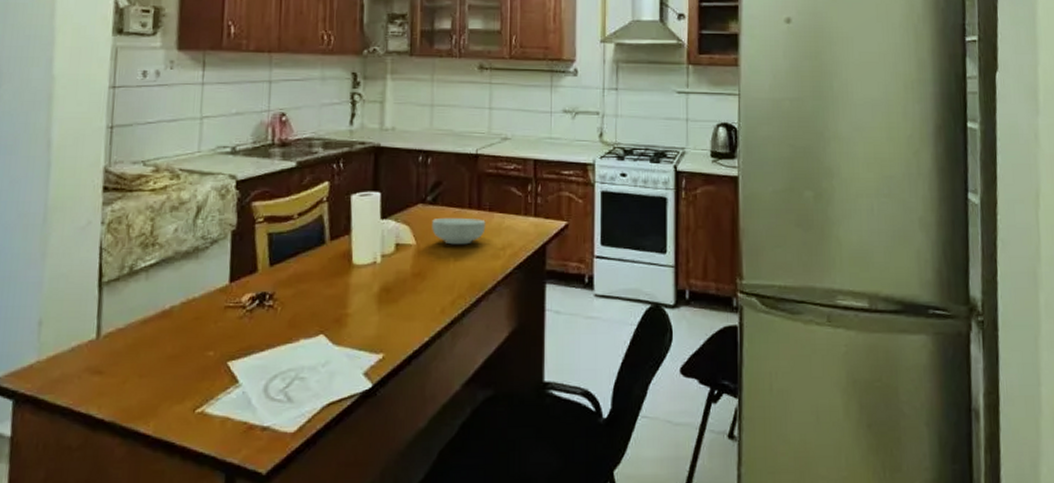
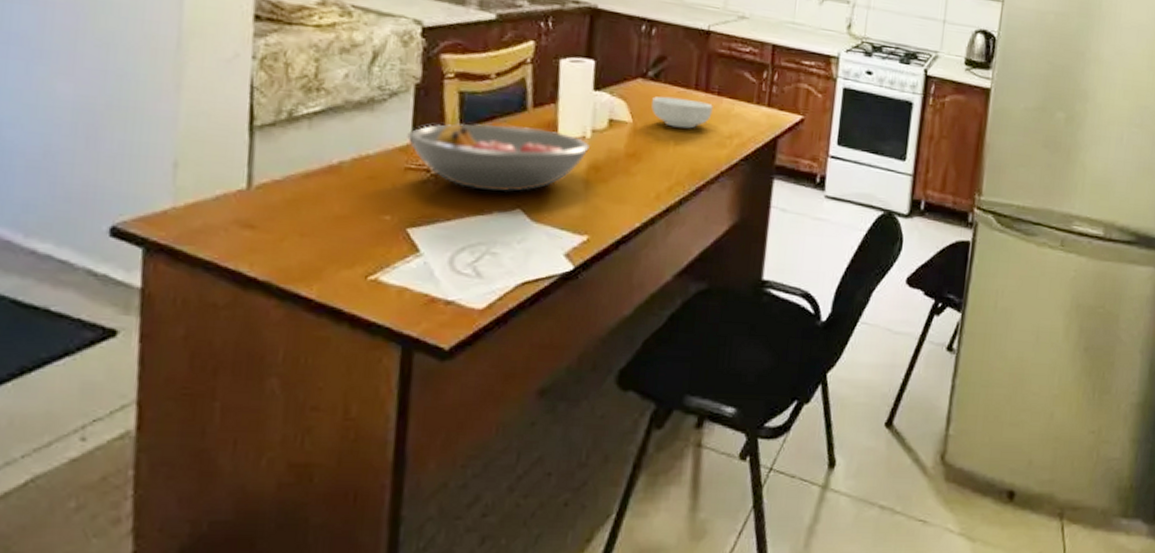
fruit bowl: none [226,259,380,320] -> present [407,123,590,193]

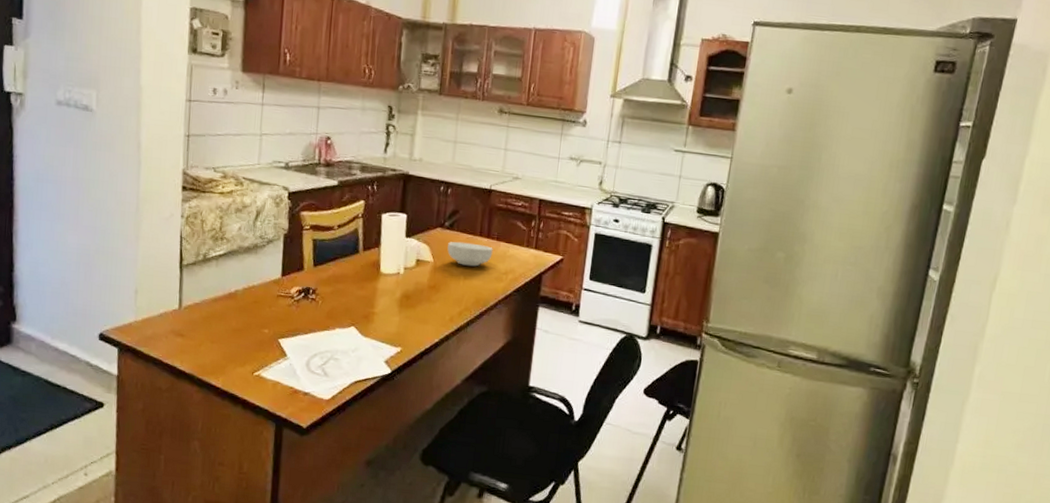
fruit bowl: present [407,123,590,193] -> none [279,262,403,314]

